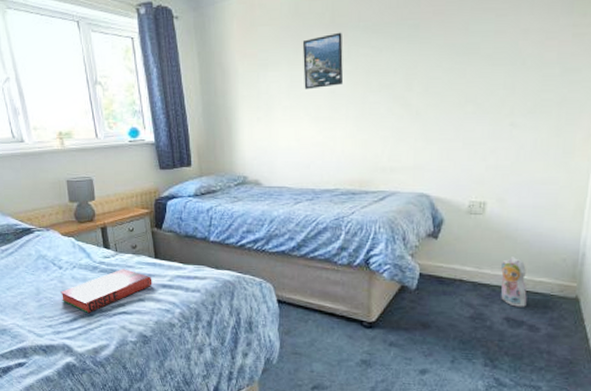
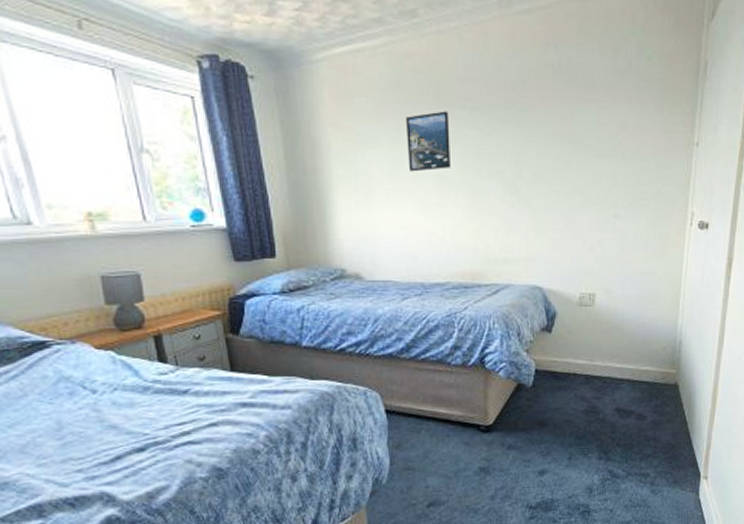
hardback book: present [61,269,152,313] -> none [95,387,228,448]
plush toy: present [501,256,527,307] -> none [611,347,635,397]

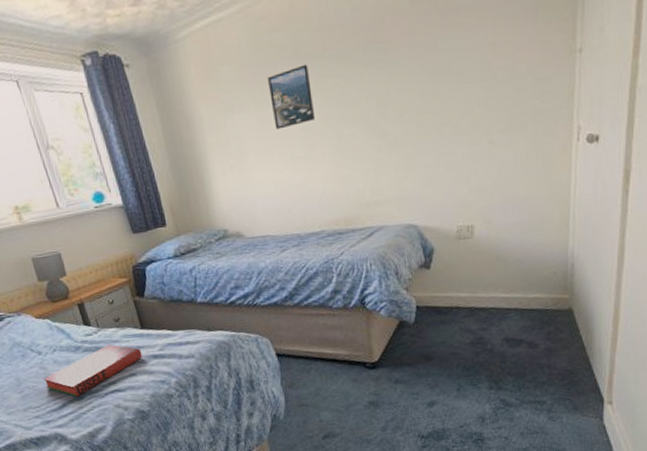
hardback book: none [95,387,228,448] -> present [43,344,143,397]

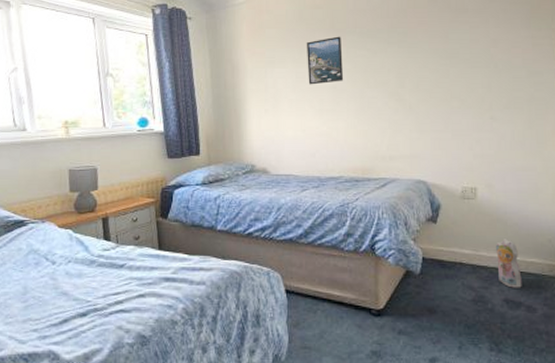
hardback book: present [43,344,143,397] -> none [51,262,155,313]
plush toy: none [495,276,523,327] -> present [496,239,522,288]

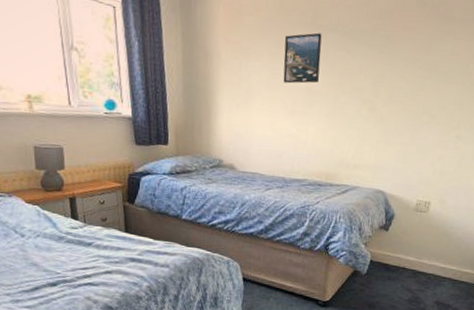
plush toy: present [496,239,522,288] -> none [434,250,457,293]

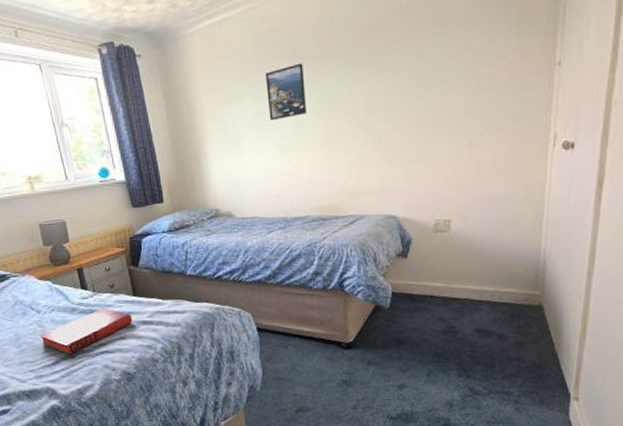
hardback book: none [22,240,121,283] -> present [40,308,133,355]

